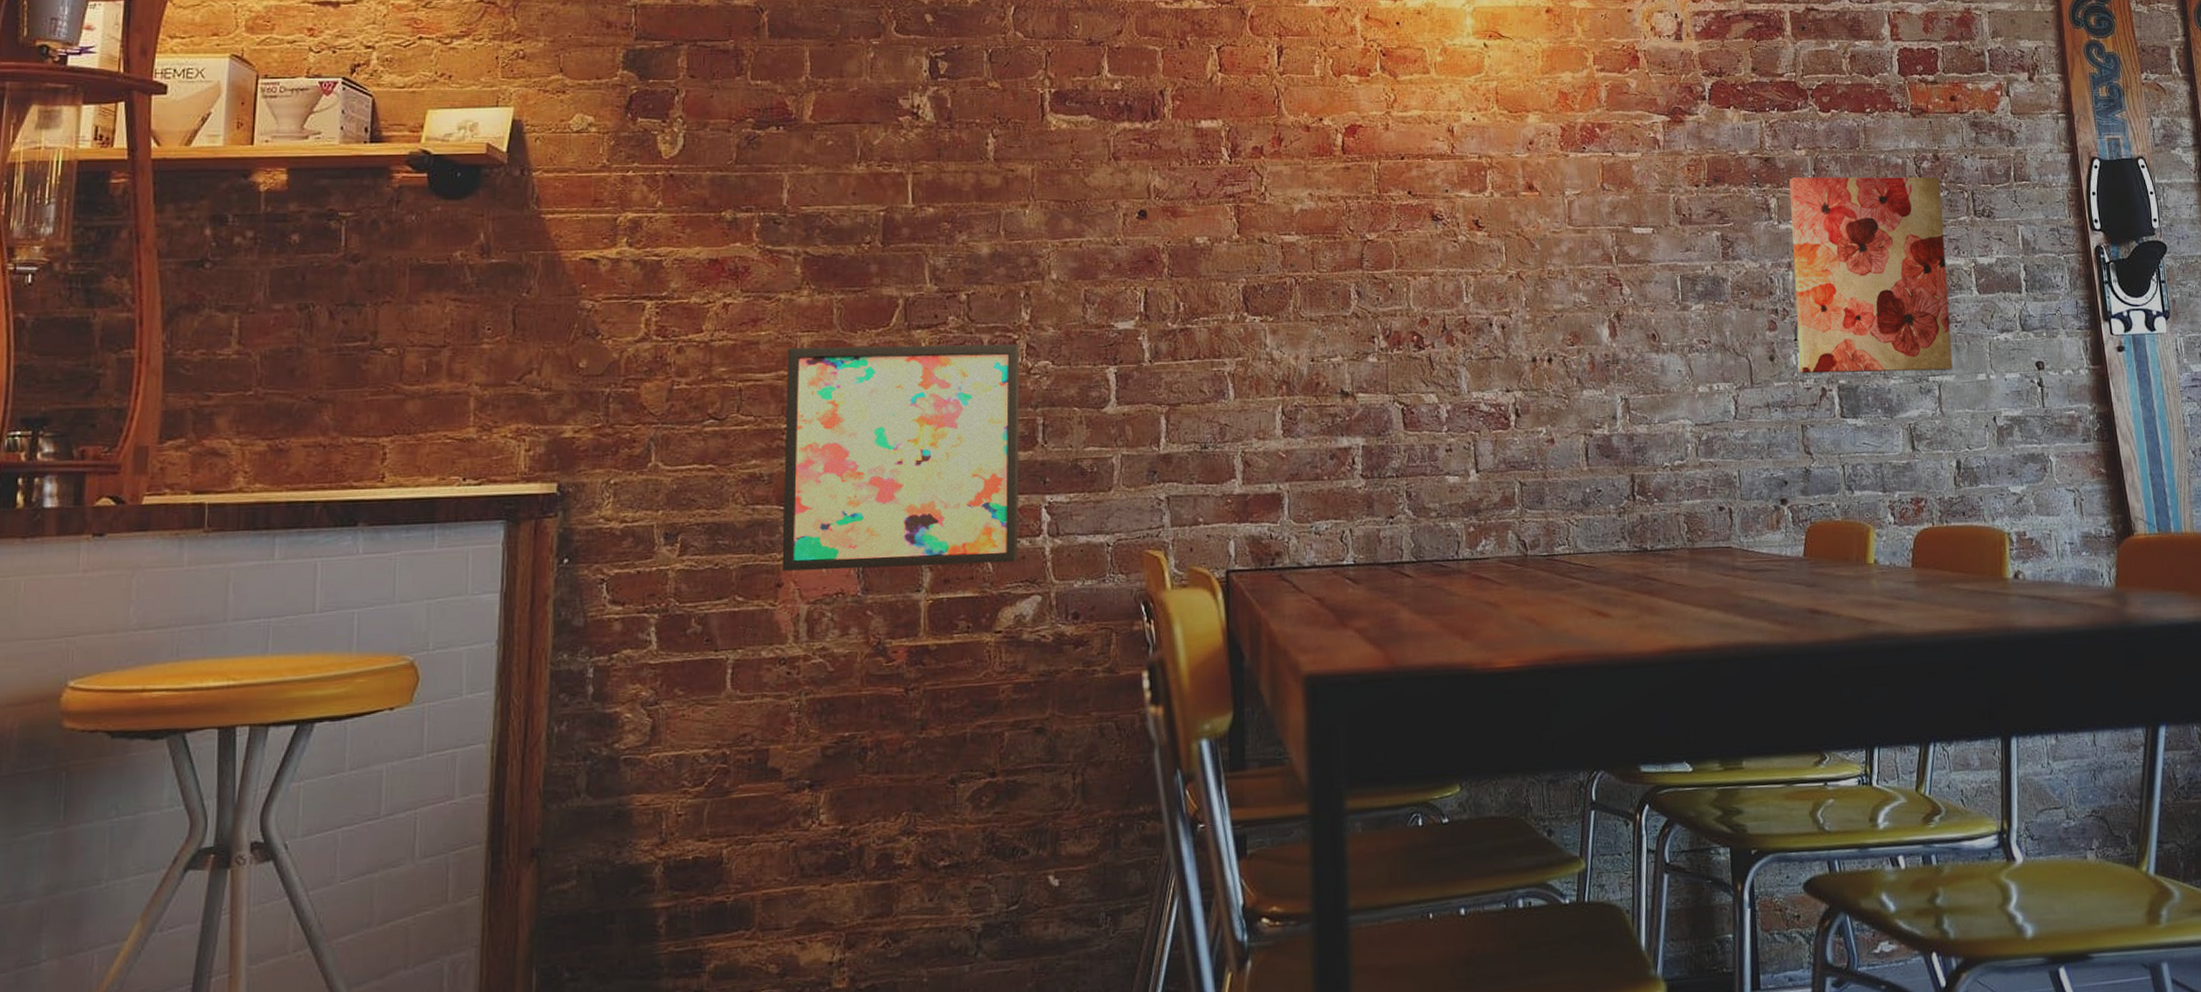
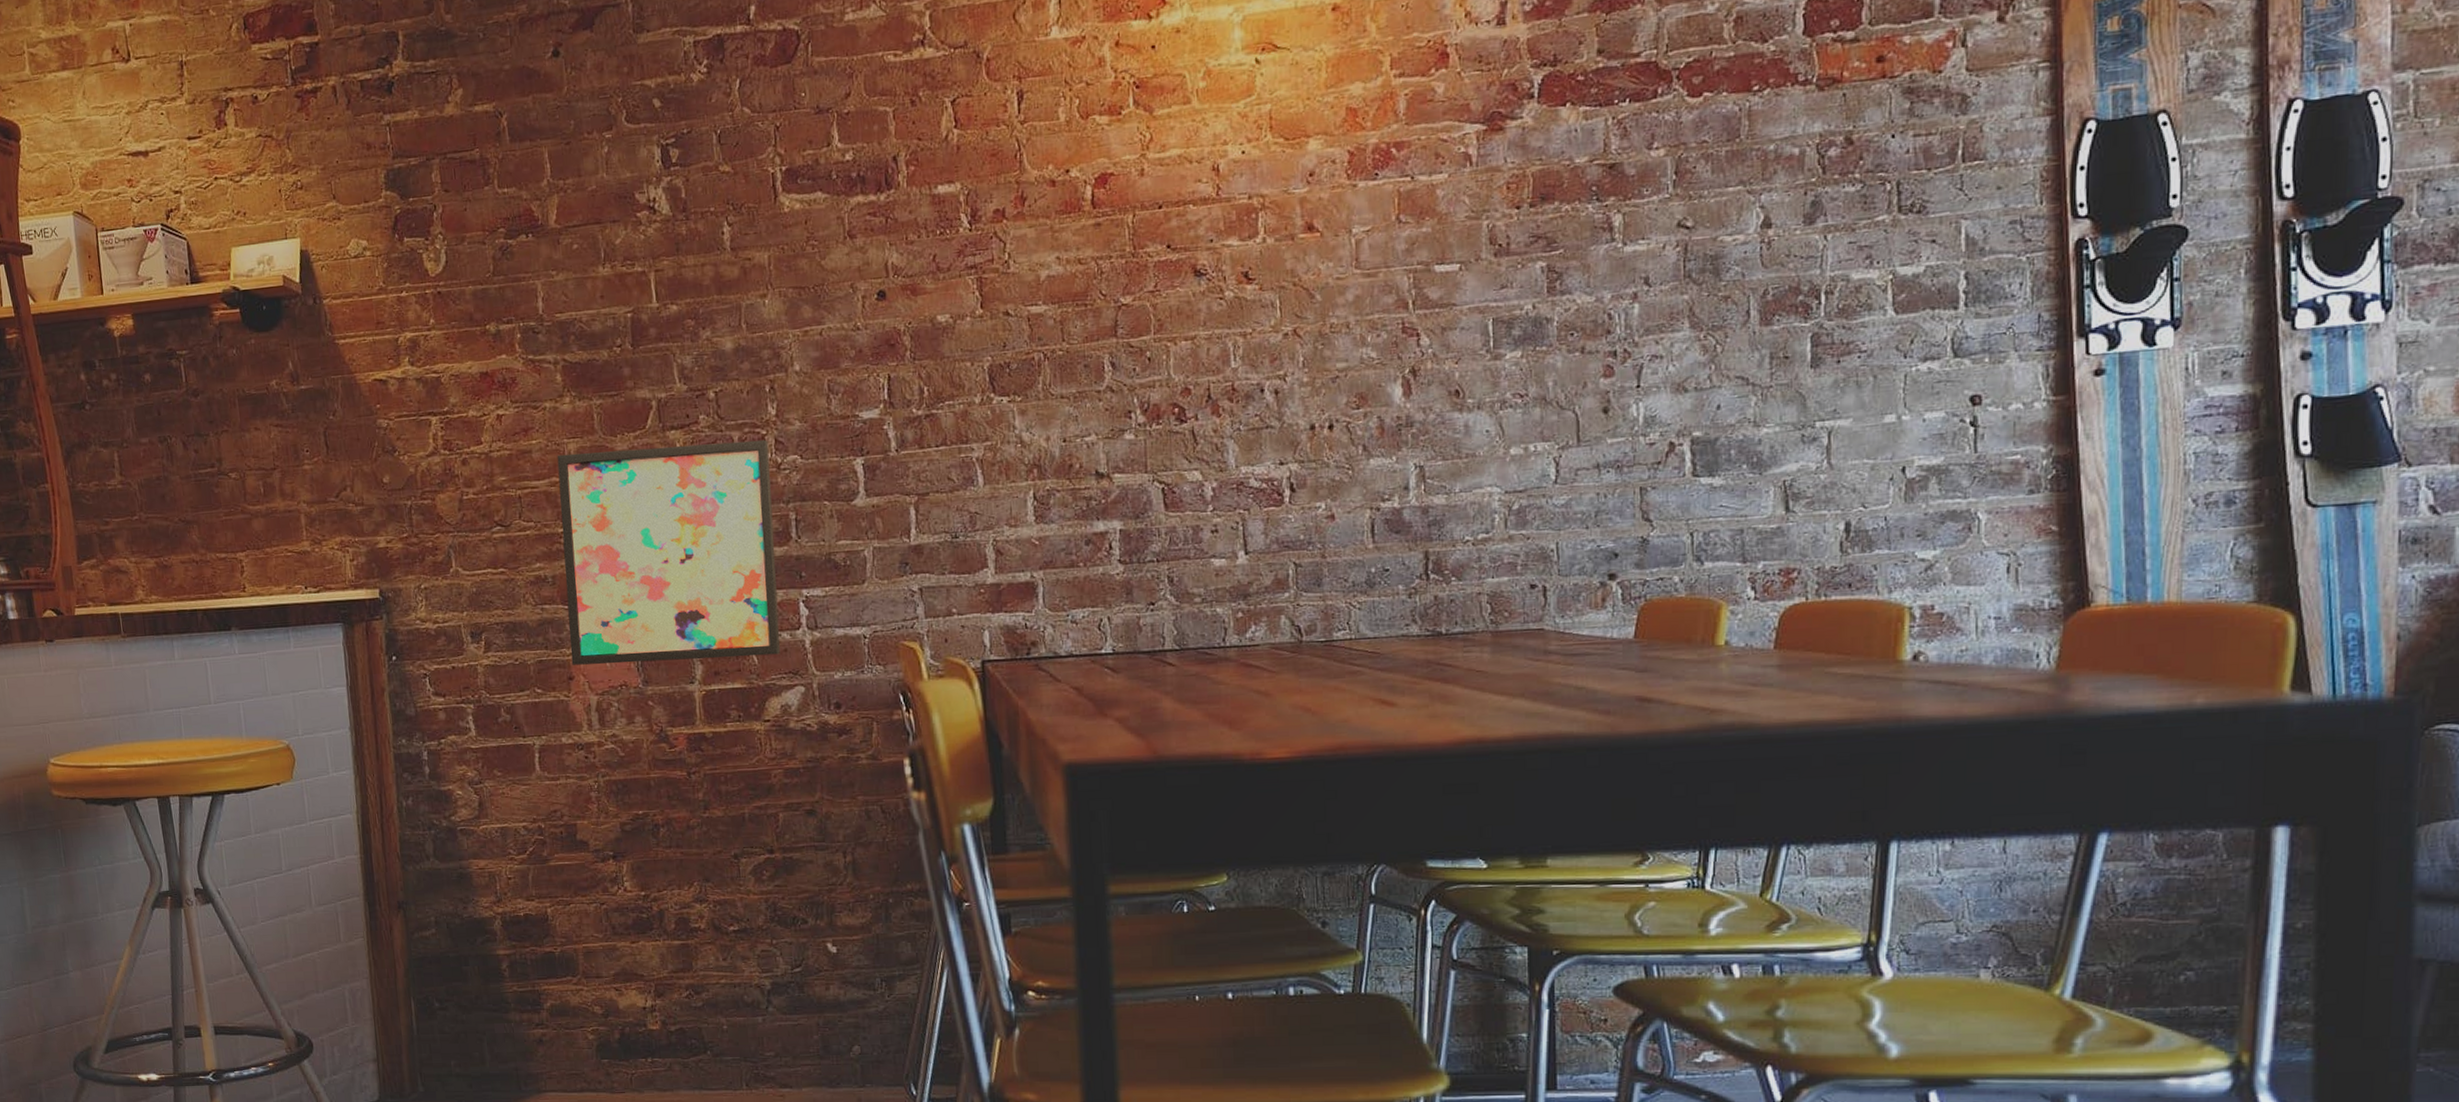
wall art: present [1789,176,1953,374] -> none [1640,167,1852,427]

